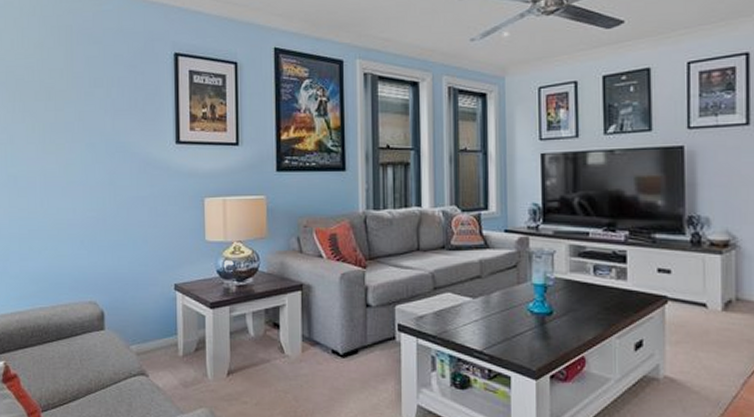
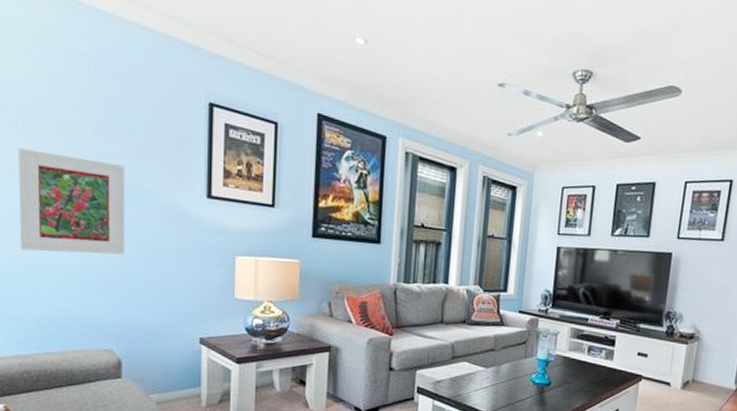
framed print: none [16,118,105,211] -> present [18,148,125,255]

